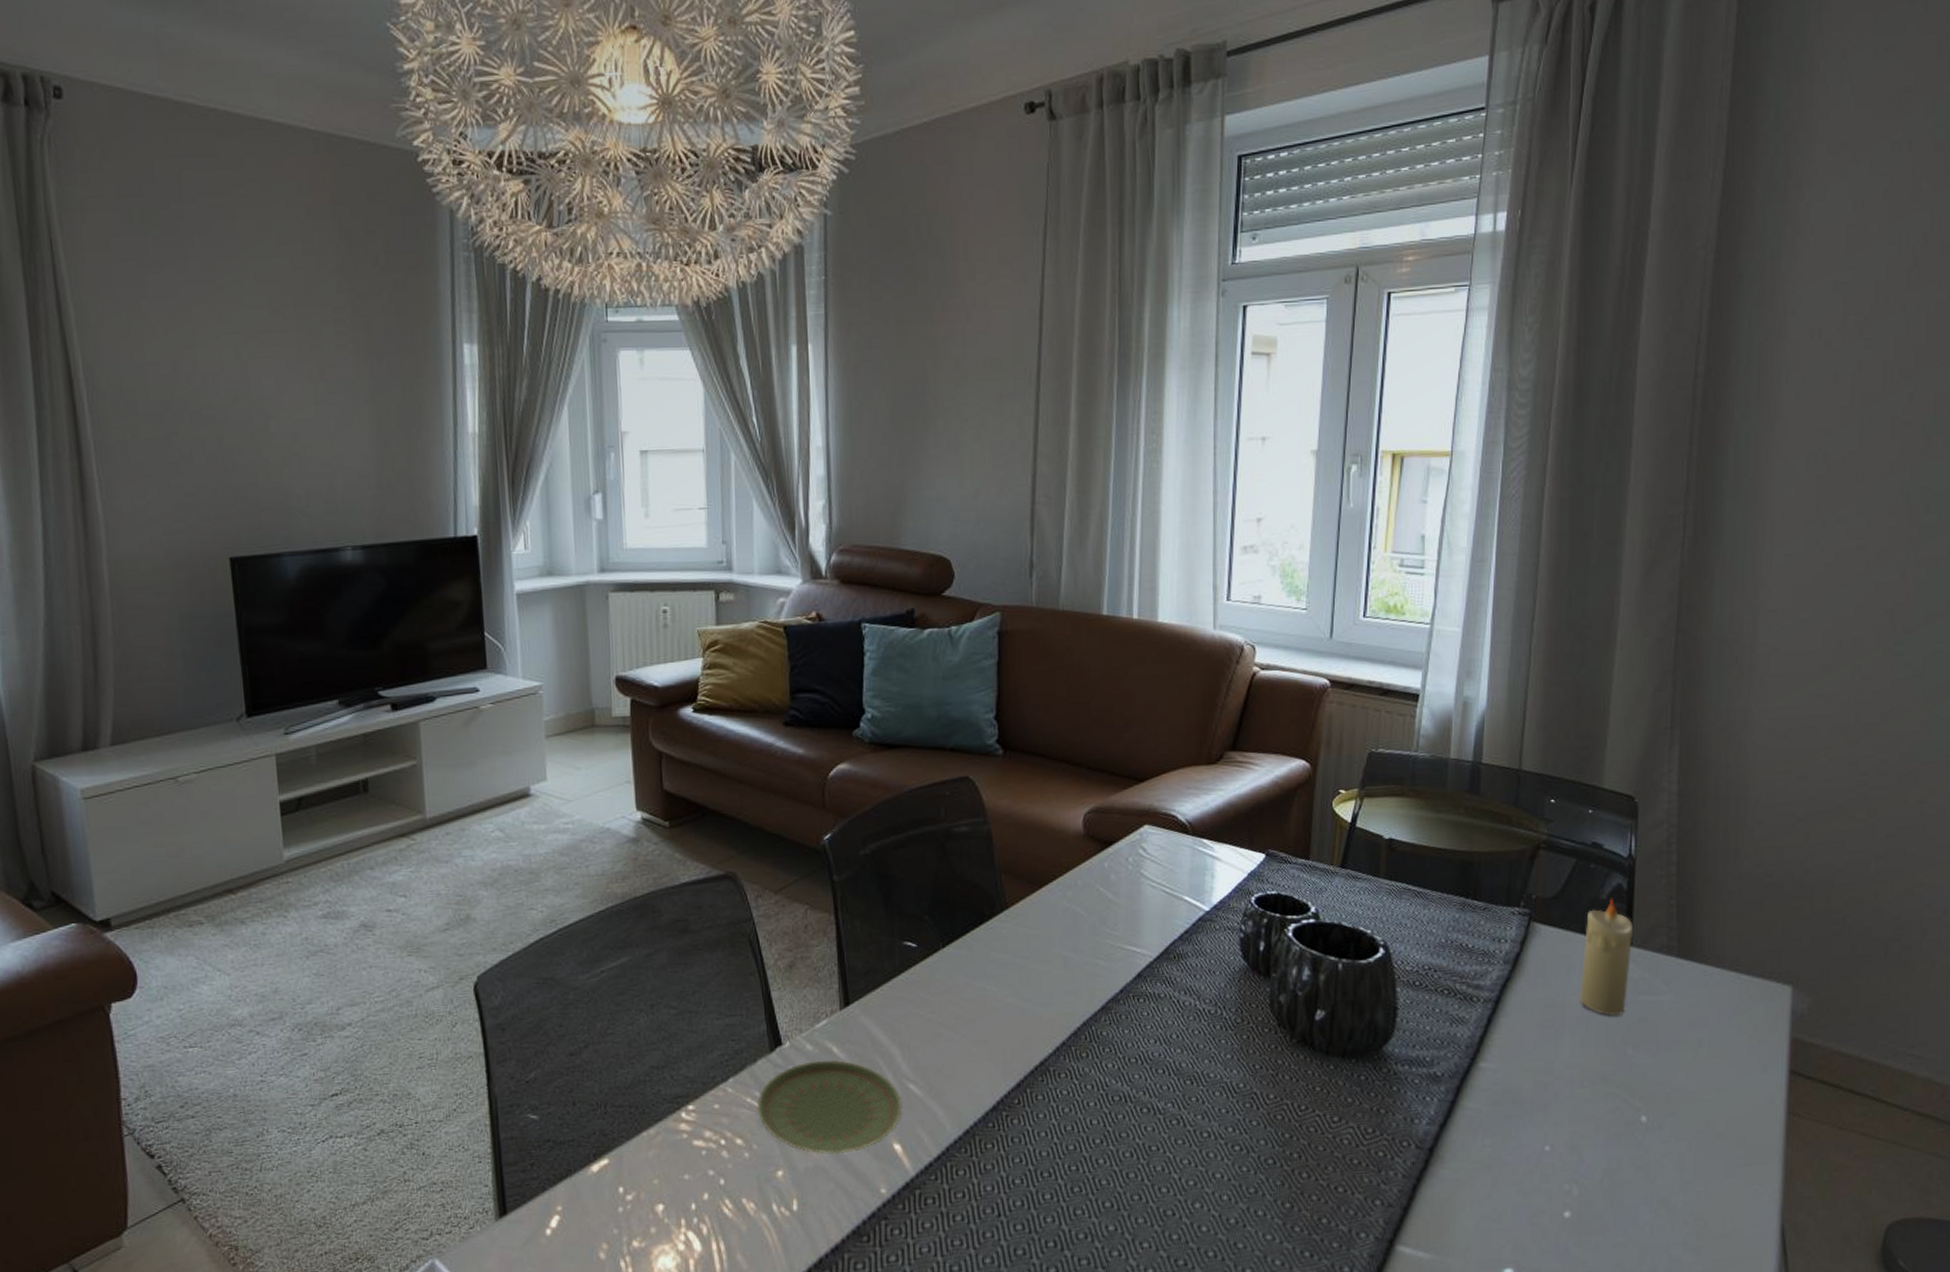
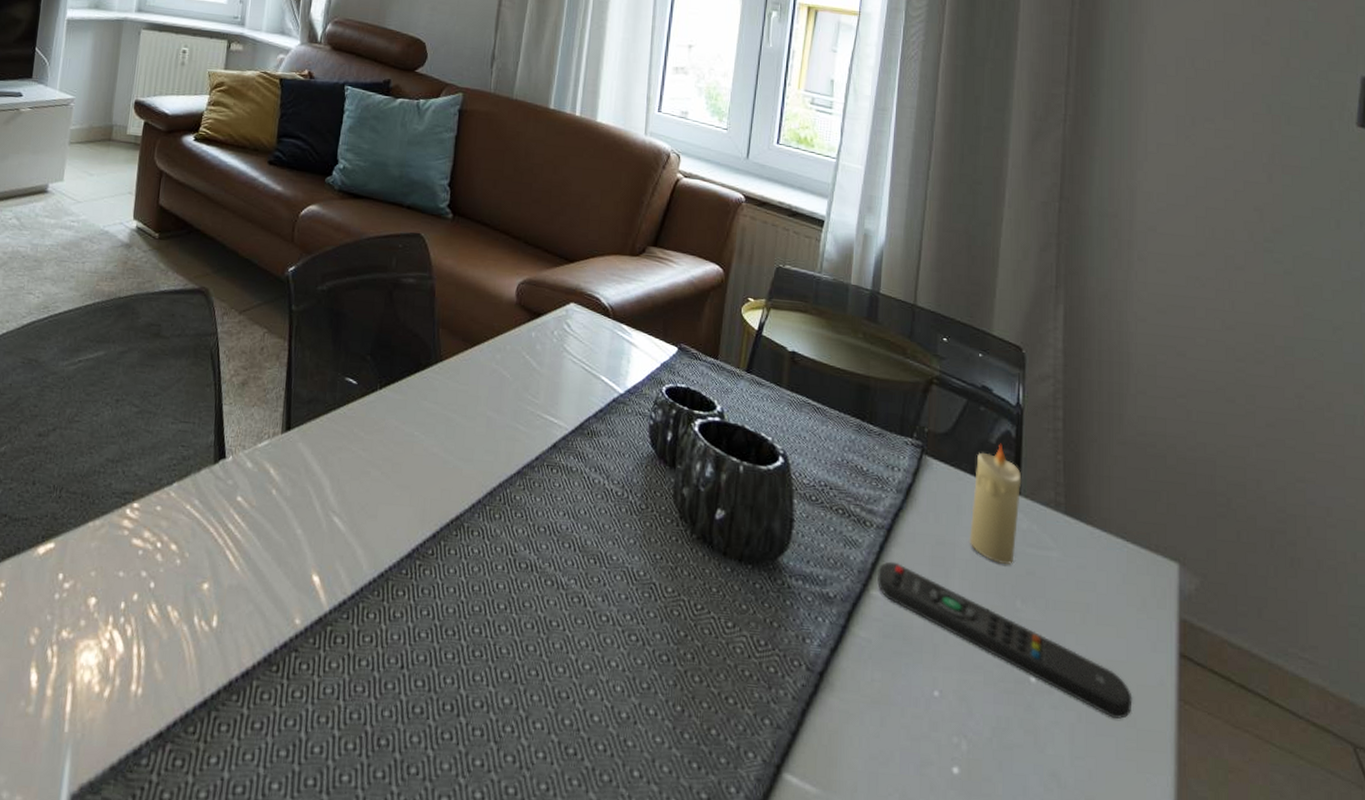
plate: present [756,1059,903,1155] -> none [194,478,326,577]
remote control: none [1486,1031,1742,1141] -> present [877,561,1133,719]

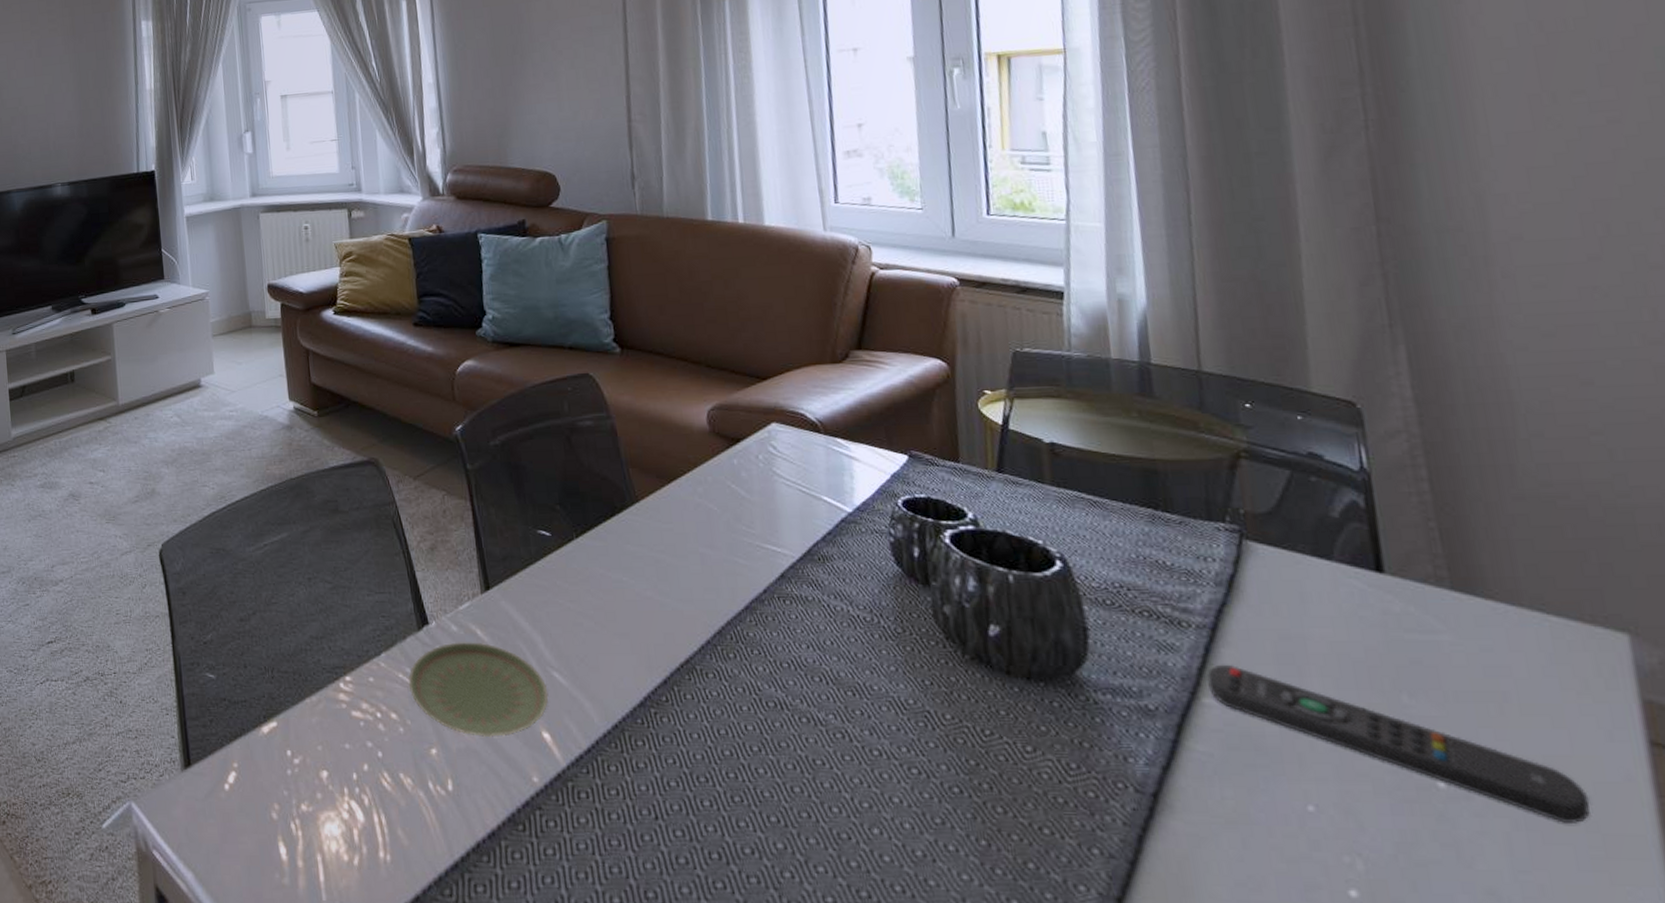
plate: none [194,478,326,577] -> present [407,642,549,738]
candle: present [969,443,1022,564] -> none [1316,516,1390,654]

